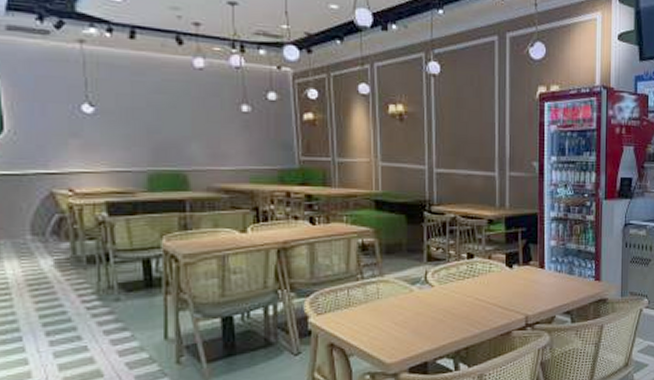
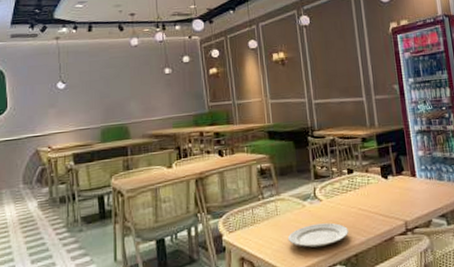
plate: none [388,311,461,338] -> present [287,223,348,248]

